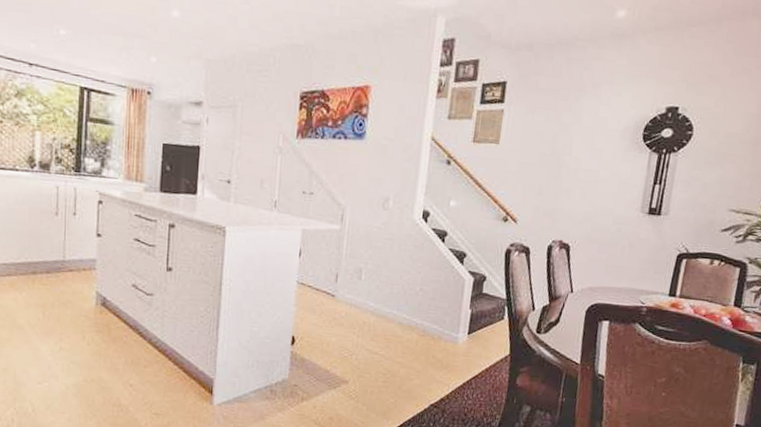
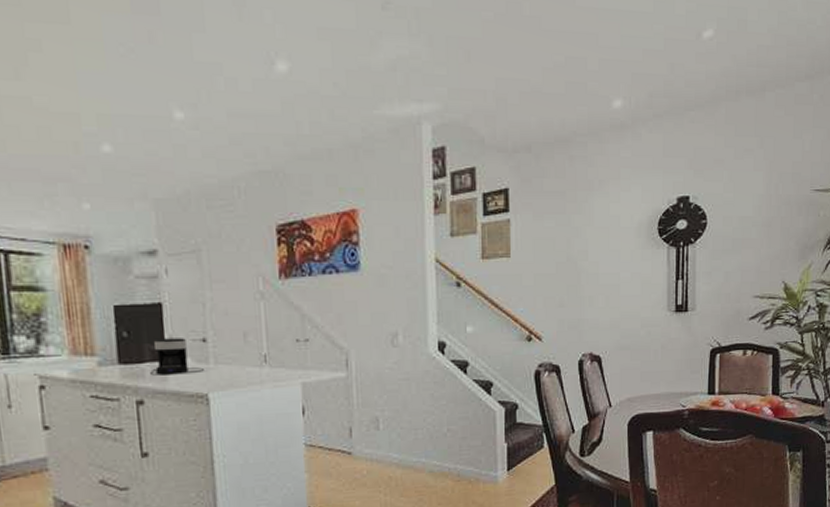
coffee maker: none [183,175,225,208] -> present [150,338,204,376]

